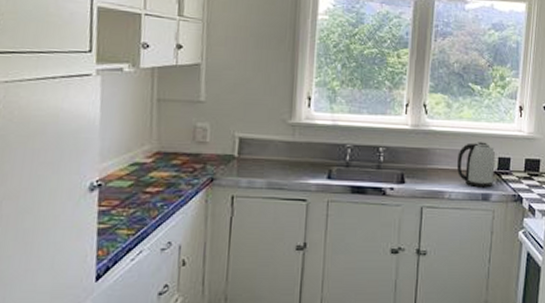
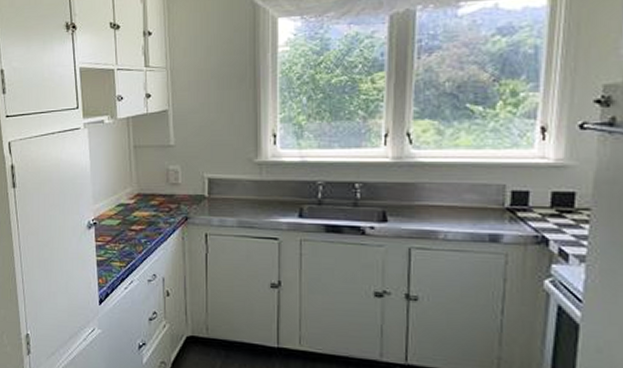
kettle: present [457,141,495,188] -> none [454,173,506,228]

